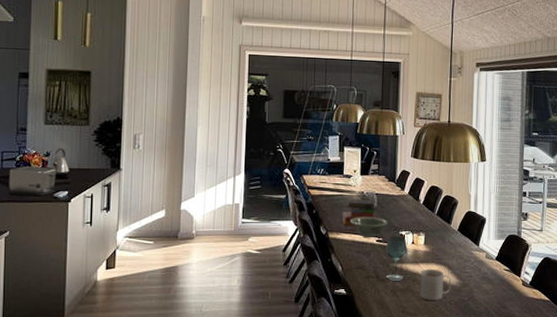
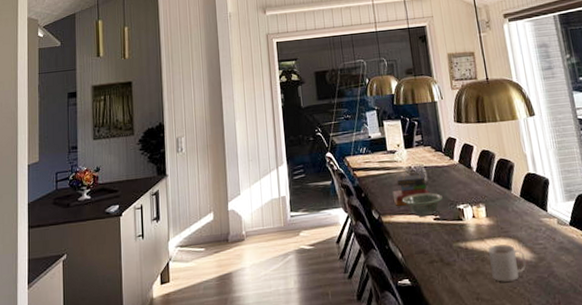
toaster: present [9,166,56,197] -> none [64,182,107,216]
kettle: present [50,147,70,177] -> none [100,161,119,192]
wine glass: present [385,236,408,281] -> none [444,211,472,264]

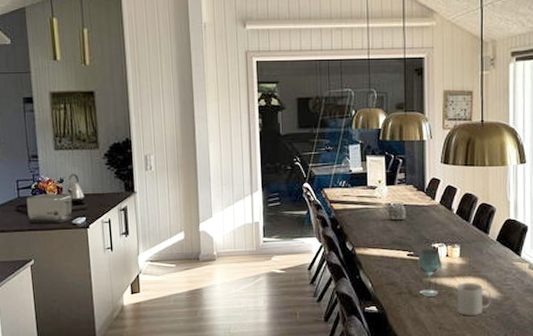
toaster: none [64,182,107,216] -> present [26,194,73,224]
kettle: none [100,161,119,192] -> present [65,173,85,203]
books: present [392,174,430,206] -> none [368,211,406,240]
bowl: present [402,192,443,218] -> none [378,230,419,253]
wine glass: none [444,211,472,264] -> present [417,250,442,297]

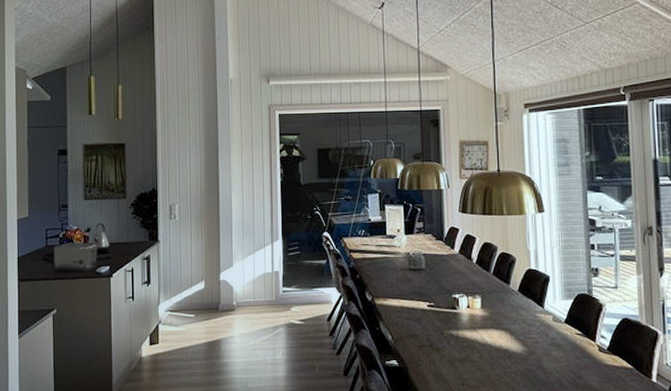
wine glass: present [417,250,442,297] -> none [438,300,463,350]
mug: present [456,282,491,315] -> none [478,335,515,371]

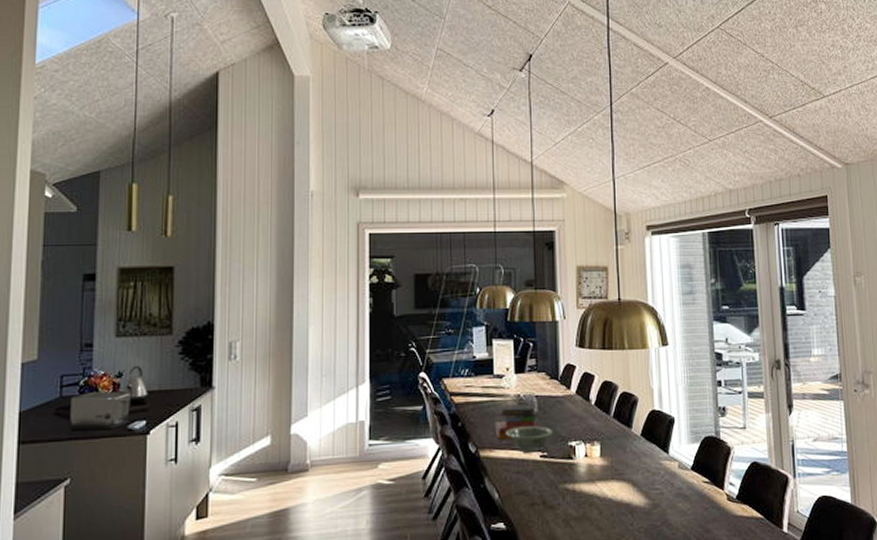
books: none [388,260,426,290] -> present [495,404,539,439]
bowl: none [398,280,439,303] -> present [506,426,553,454]

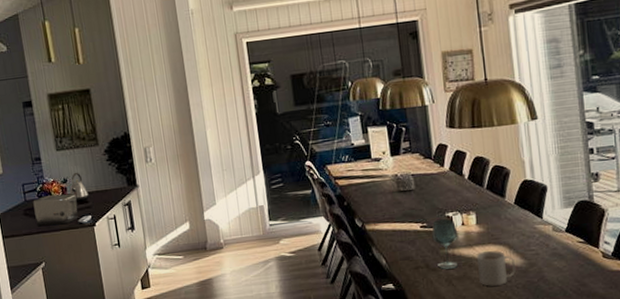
books: present [495,404,539,439] -> none [376,182,417,214]
bowl: present [506,426,553,454] -> none [387,200,430,225]
wine glass: none [552,449,580,508] -> present [432,219,459,269]
mug: none [597,487,638,529] -> present [476,250,516,286]

